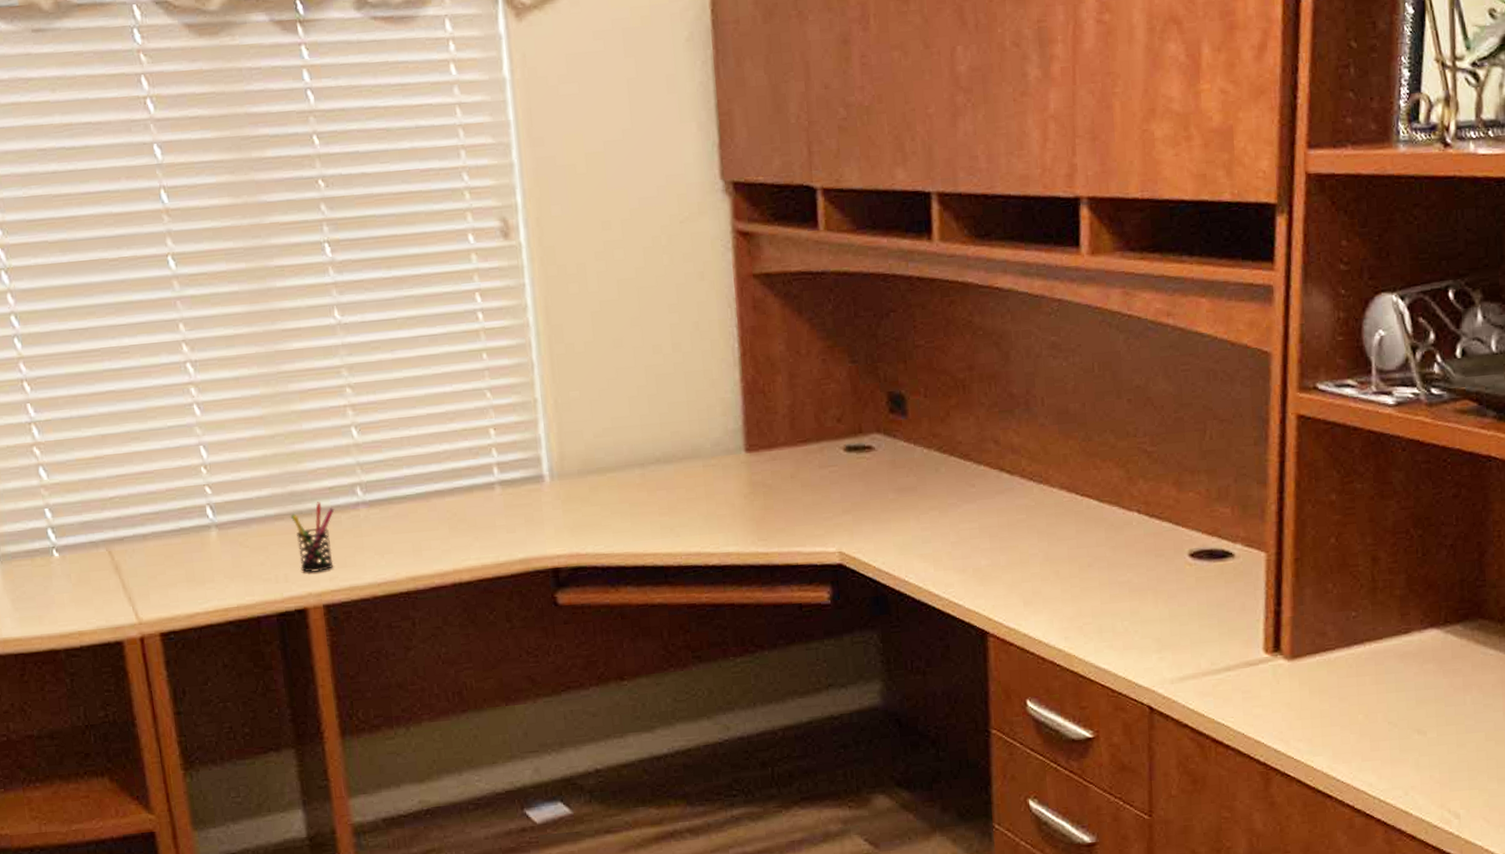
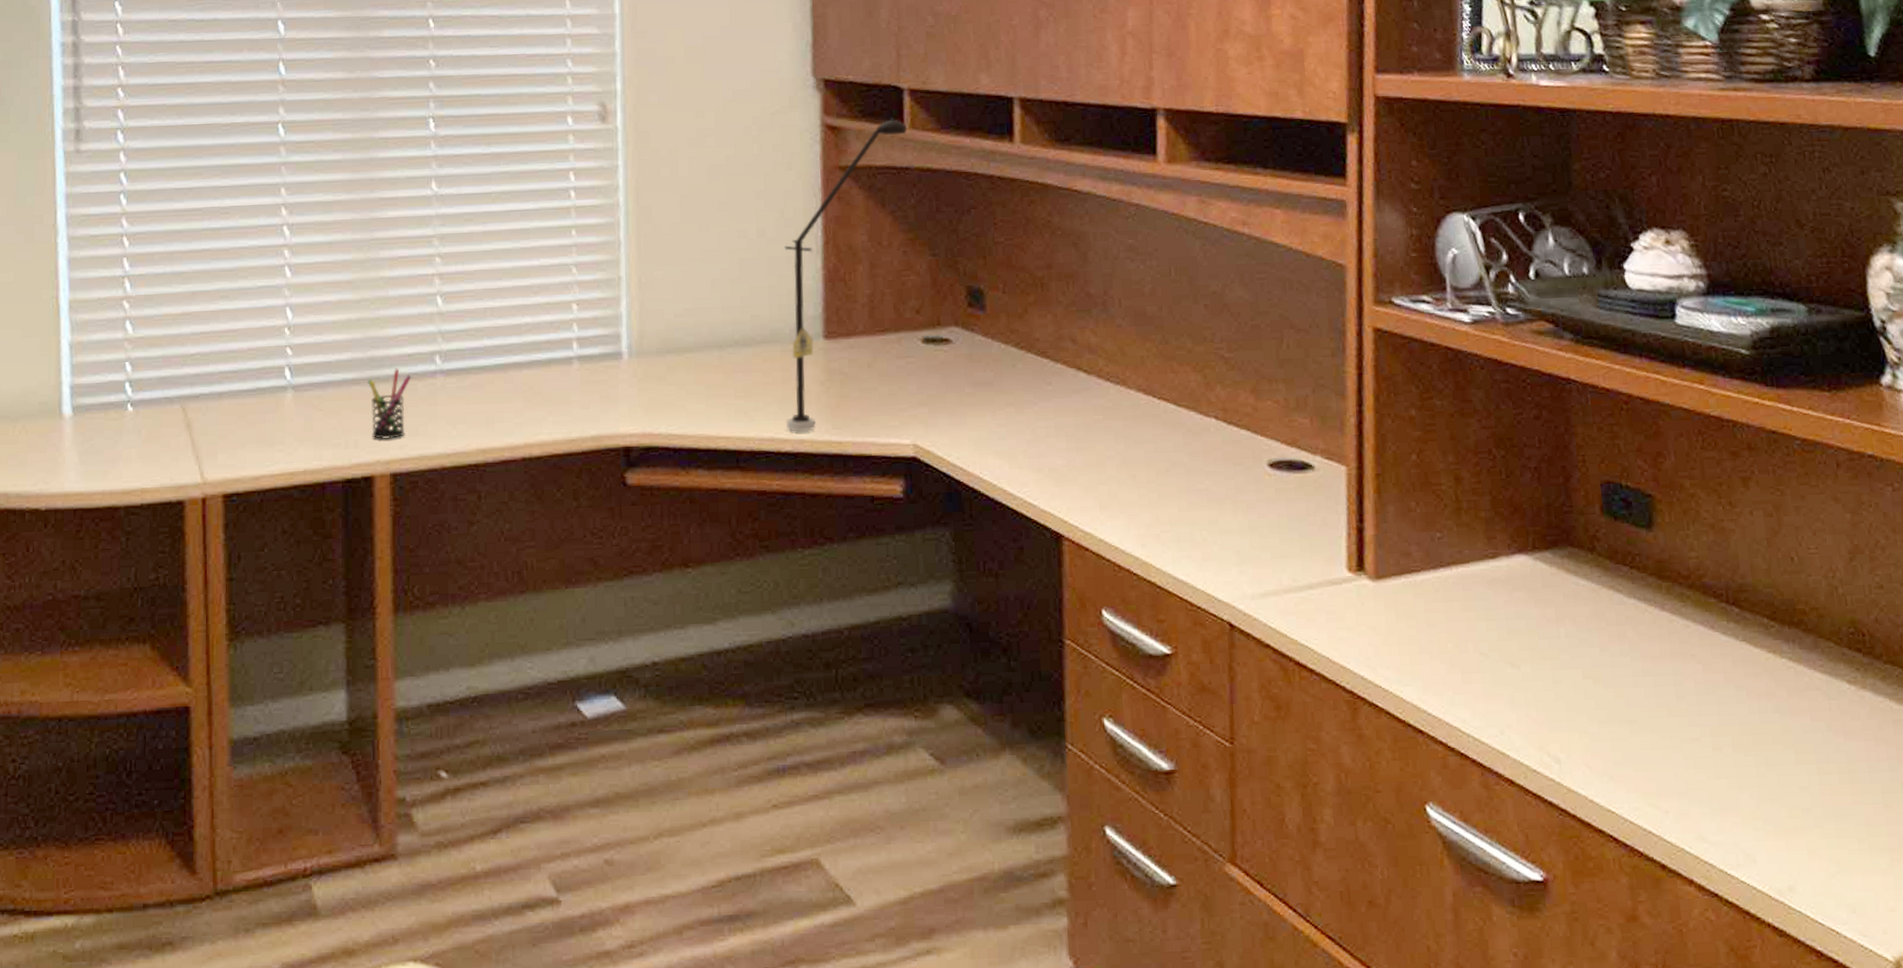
desk lamp: none [701,220,821,545] -> present [784,118,907,432]

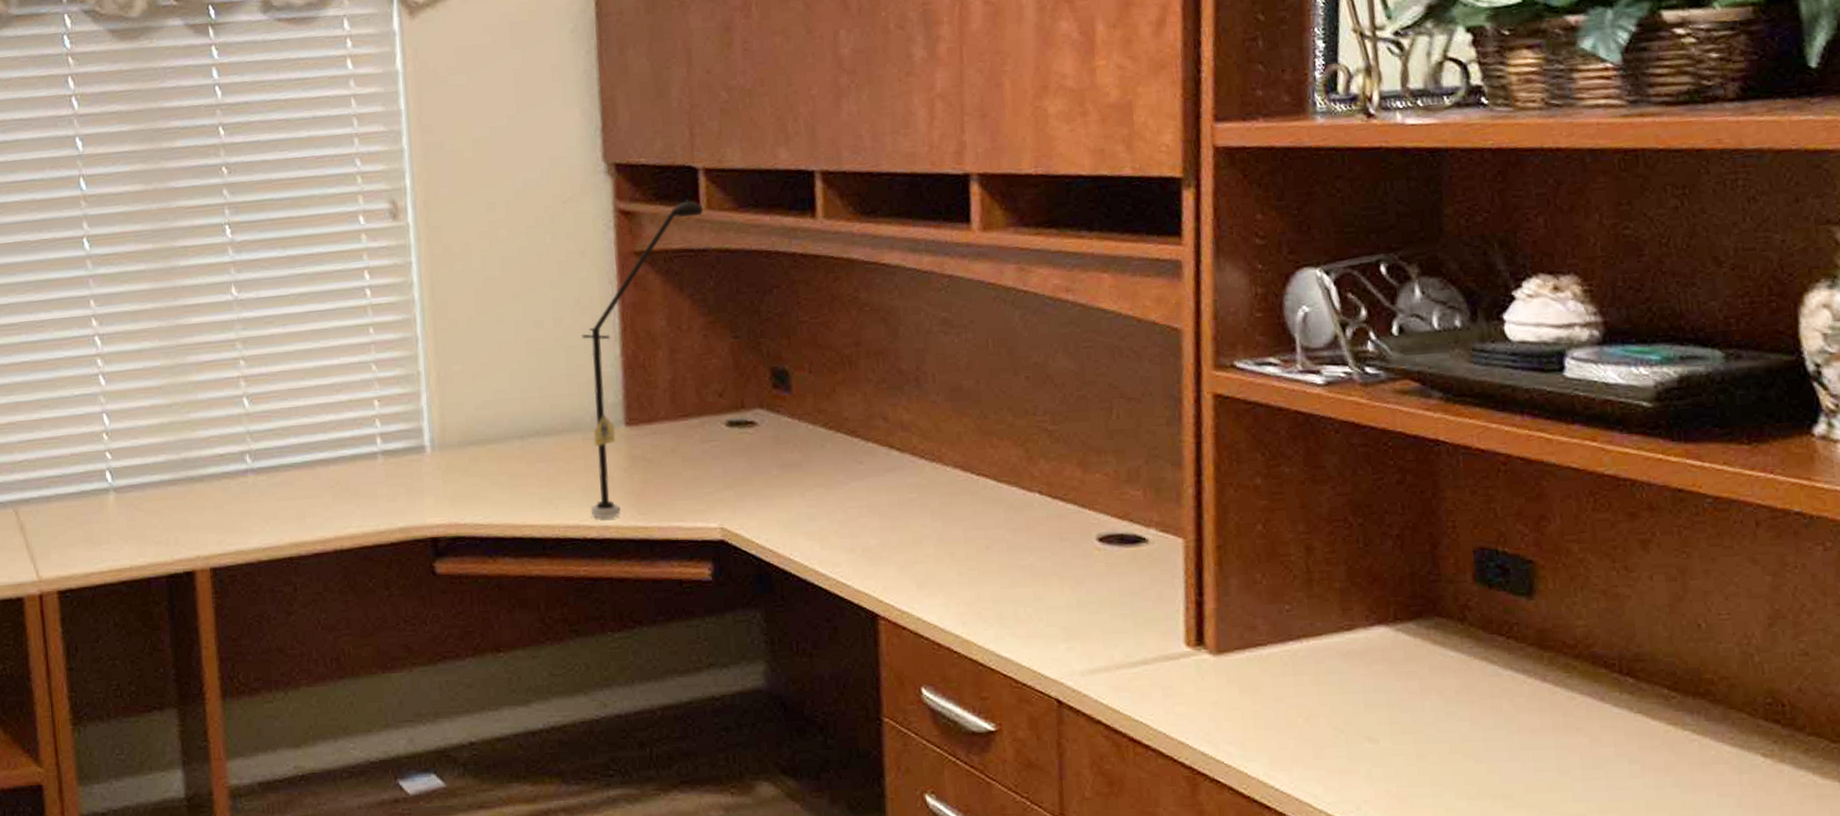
pen holder: present [368,368,412,439] -> none [184,468,225,536]

